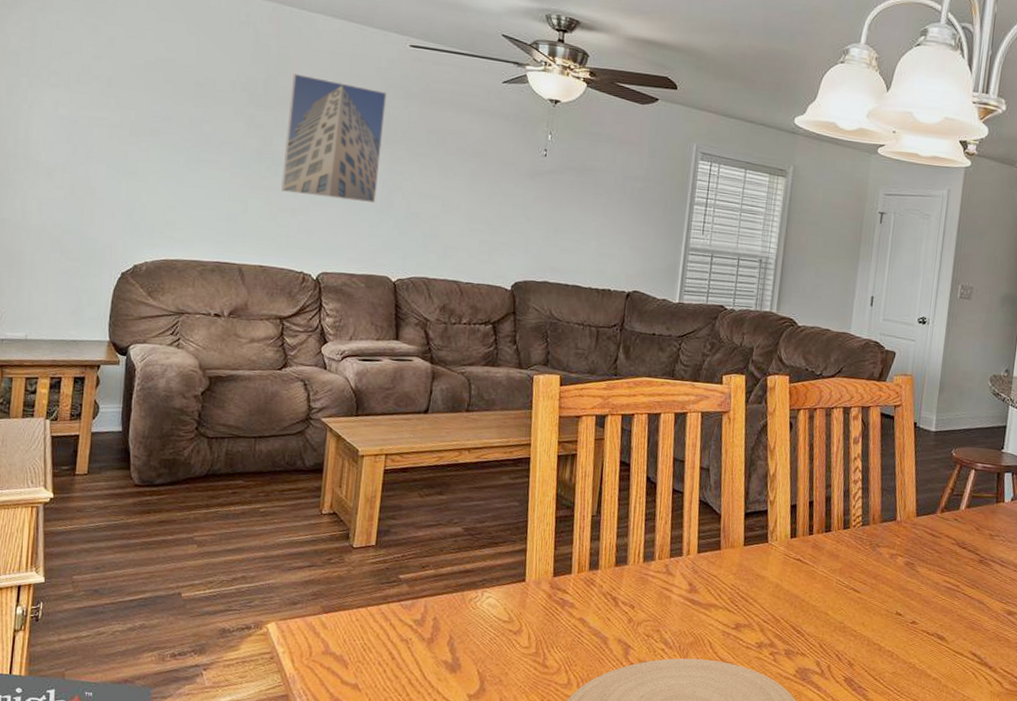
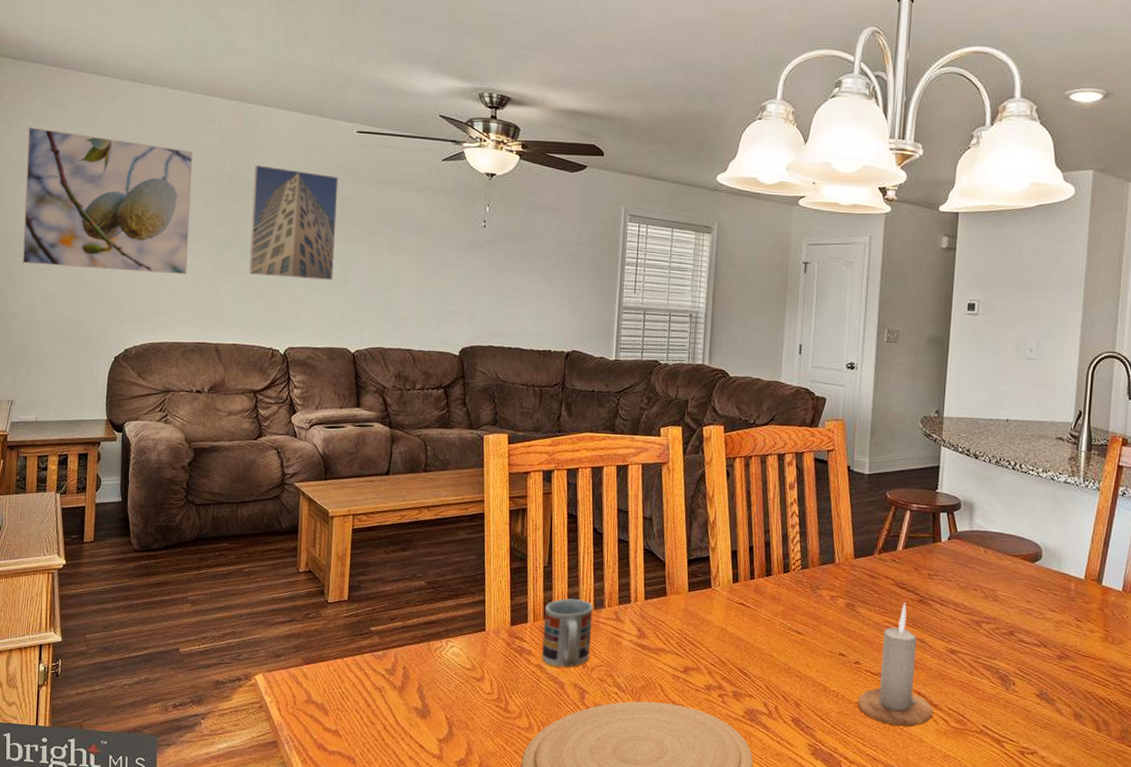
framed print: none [18,14,224,188] -> present [23,127,193,275]
cup: none [585,549,643,622] -> present [541,598,593,668]
candle: none [911,563,988,687] -> present [857,603,933,726]

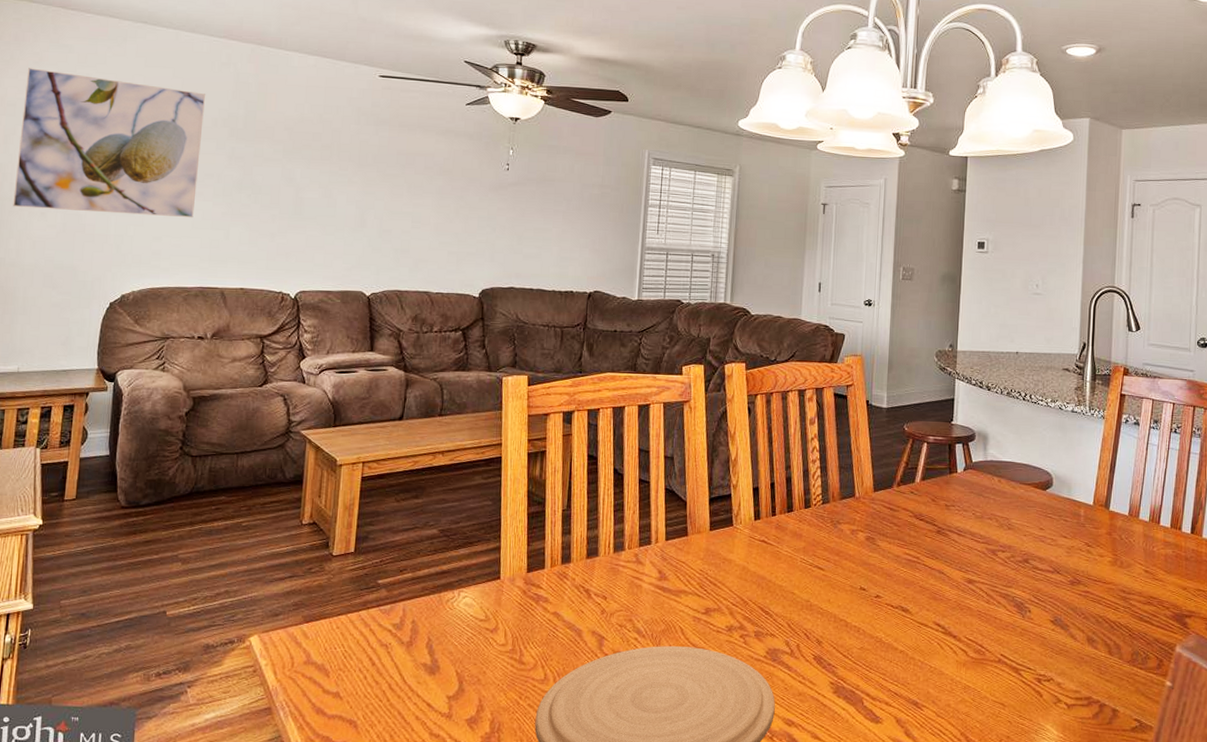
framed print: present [249,165,338,280] -> none [261,108,358,223]
cup: present [541,598,593,668] -> none [559,542,613,615]
candle: present [857,603,933,726] -> none [878,534,953,659]

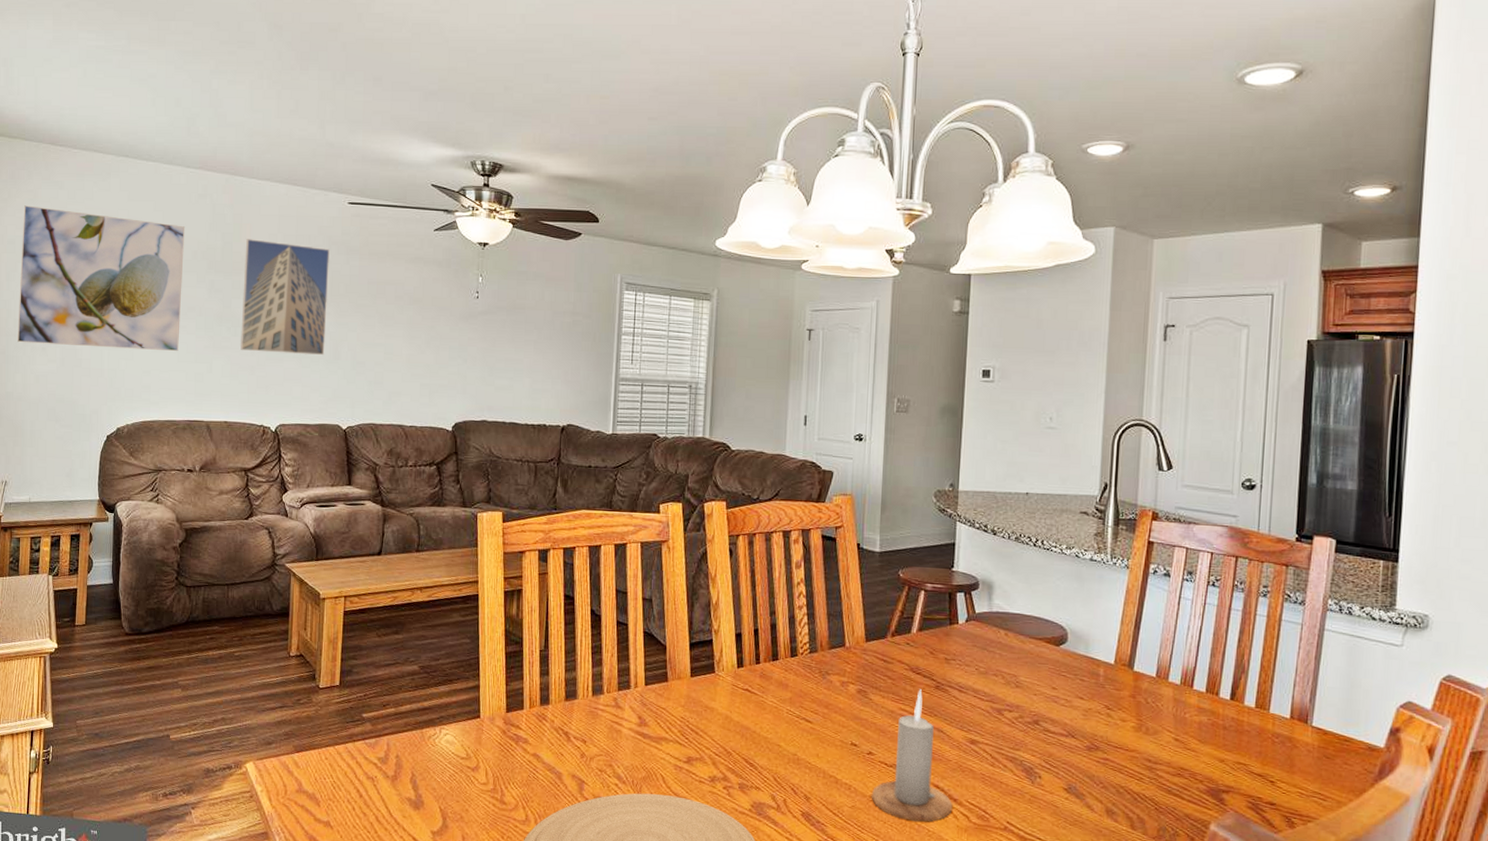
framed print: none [261,108,358,223] -> present [240,239,330,355]
candle: none [878,534,953,659] -> present [871,689,953,822]

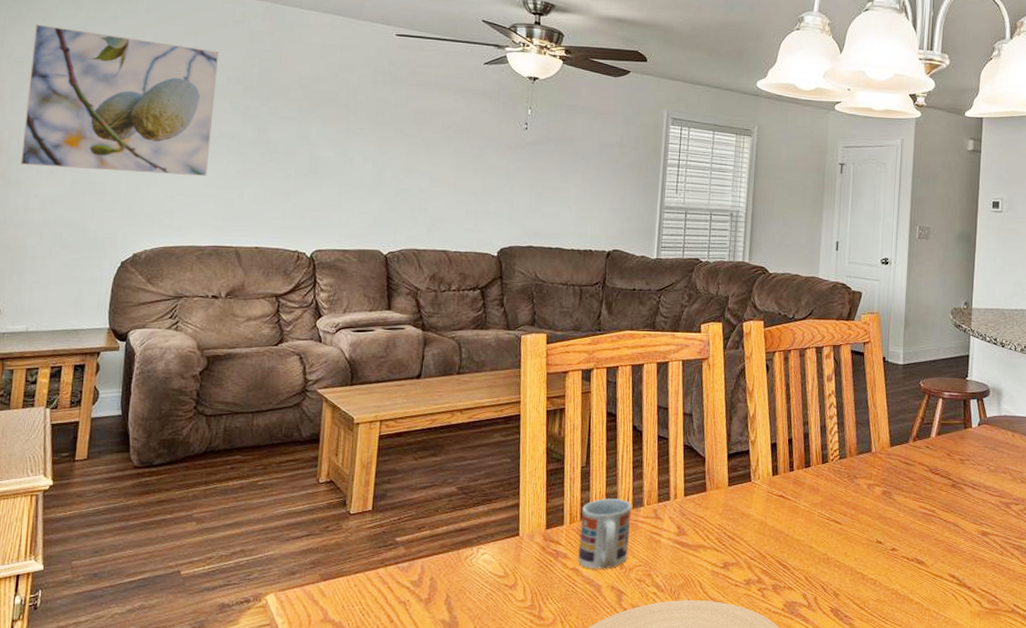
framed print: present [240,239,330,355] -> none [276,66,375,182]
cup: none [538,684,591,757] -> present [578,498,632,570]
candle: present [871,689,953,822] -> none [894,488,967,610]

